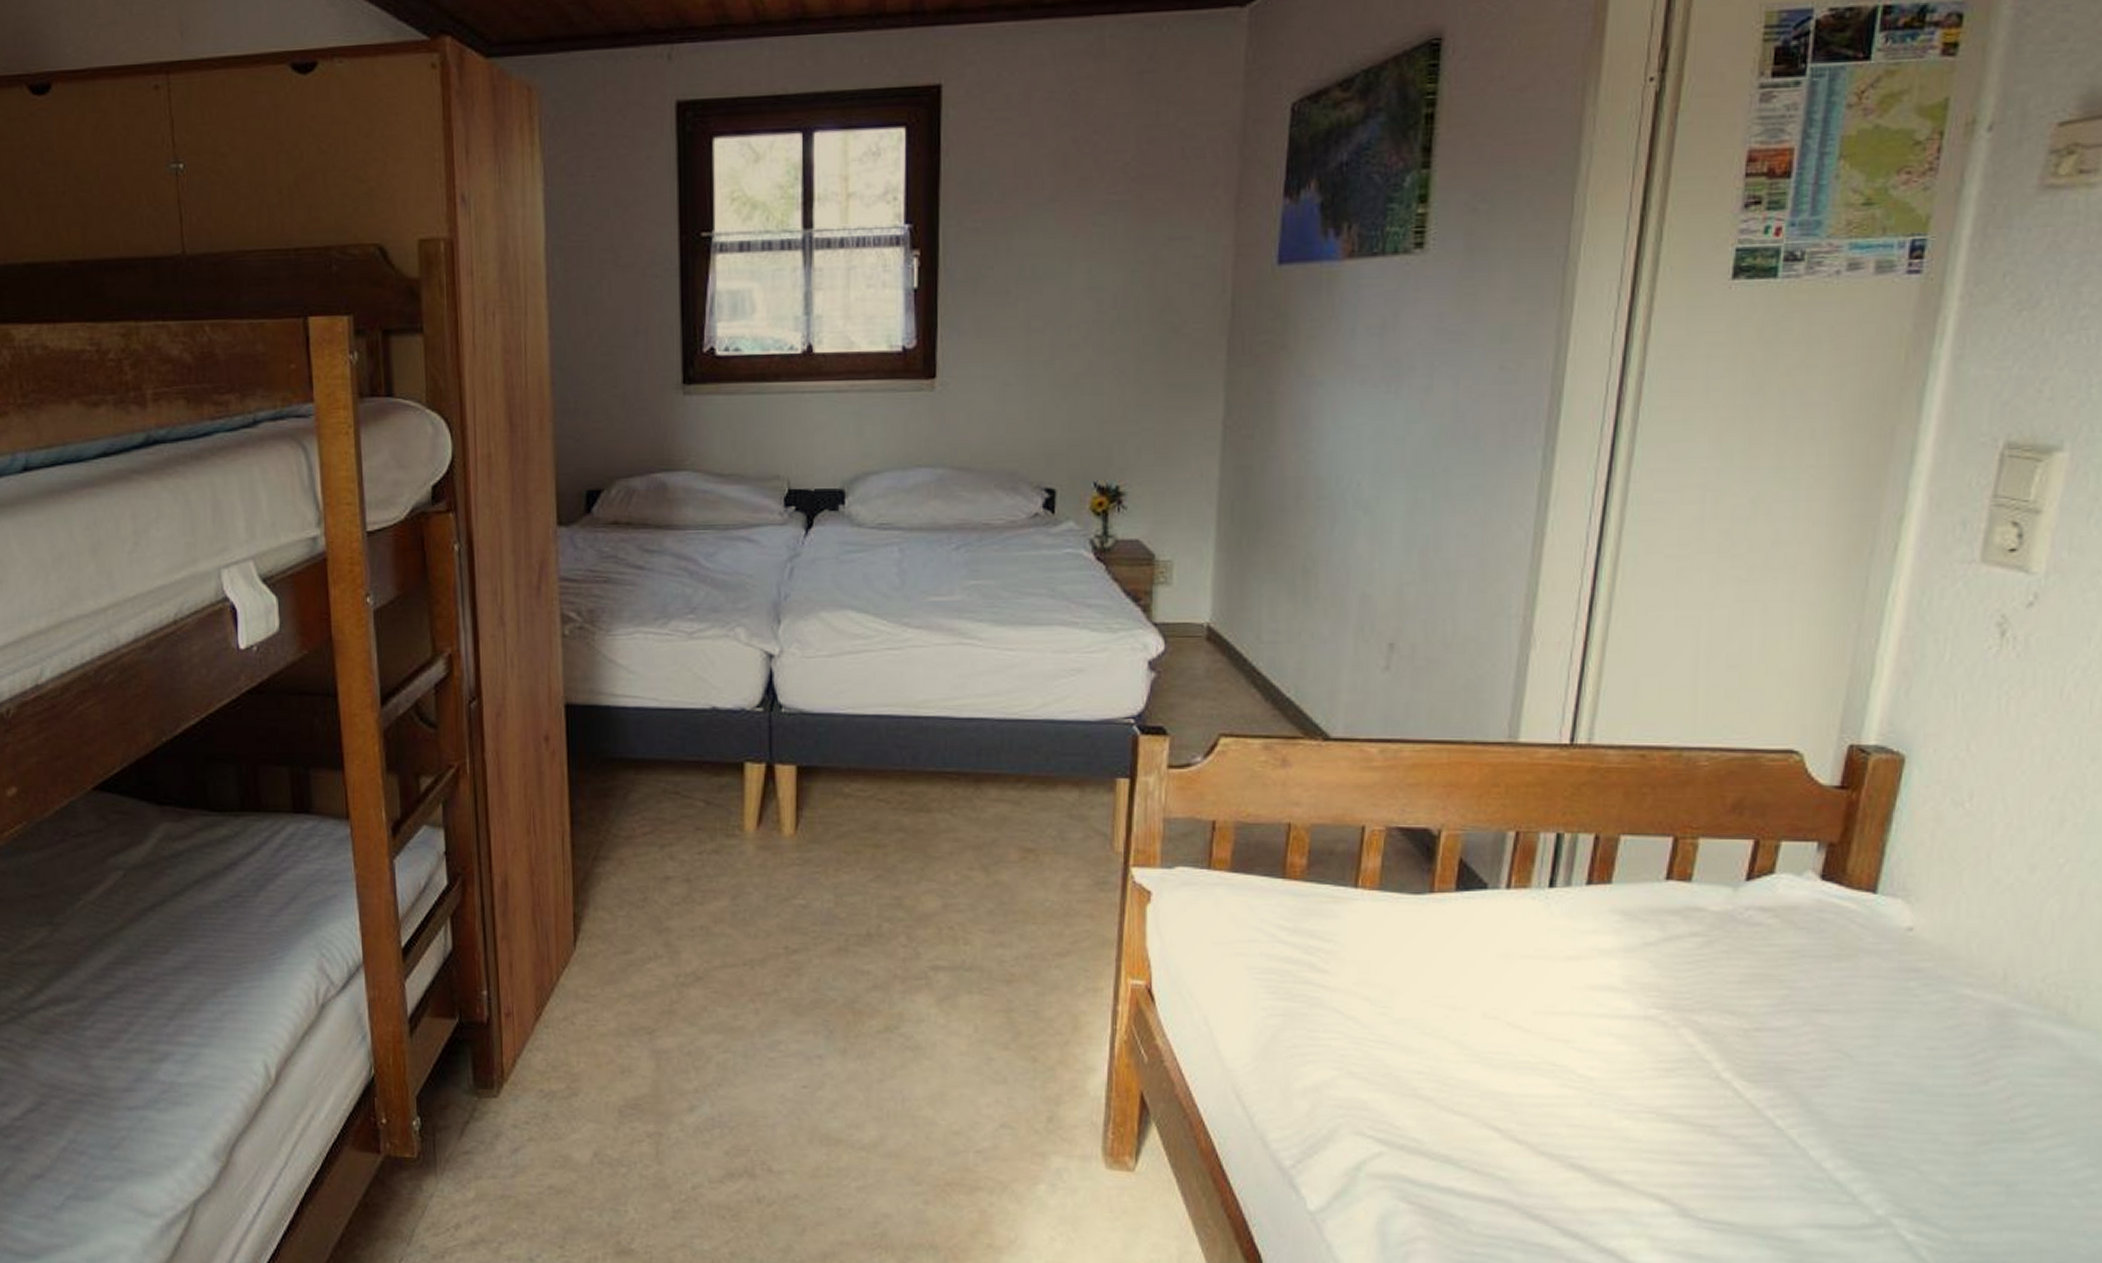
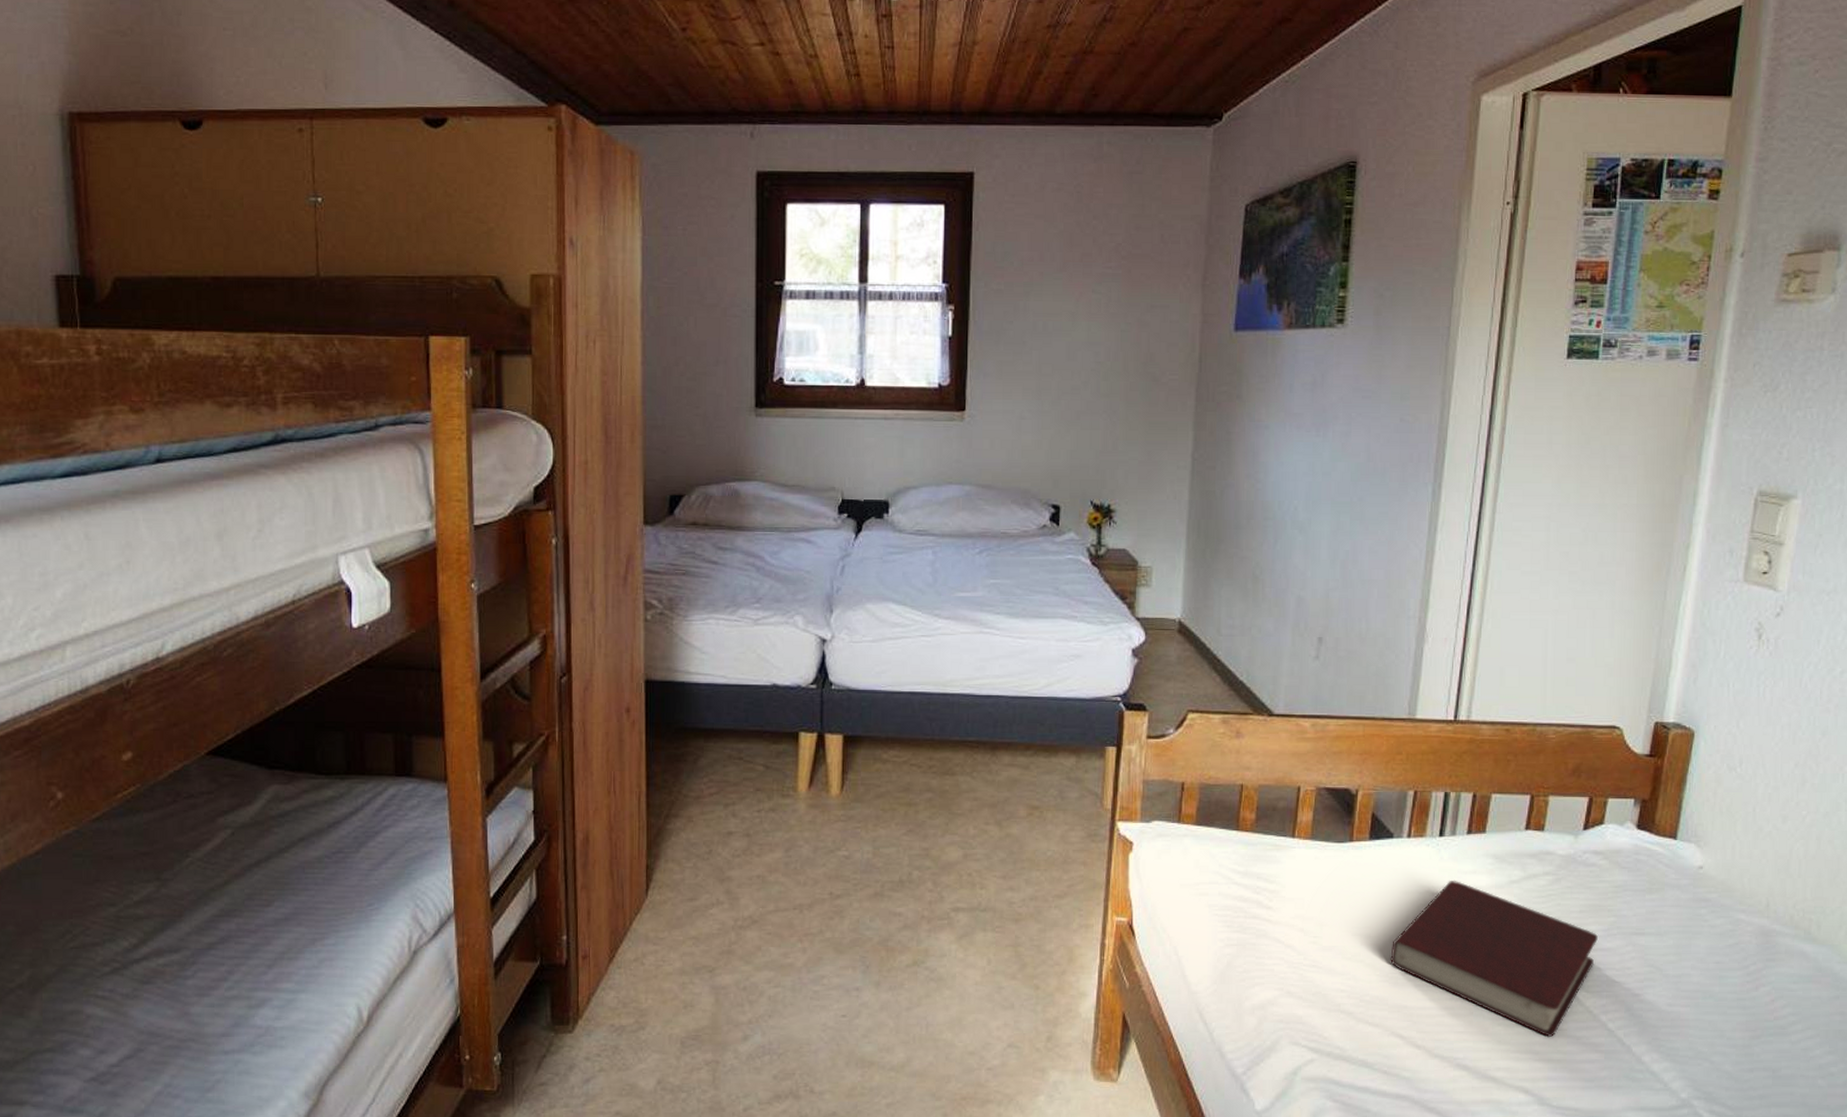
book: none [1482,940,1764,1135] -> present [1390,880,1598,1037]

